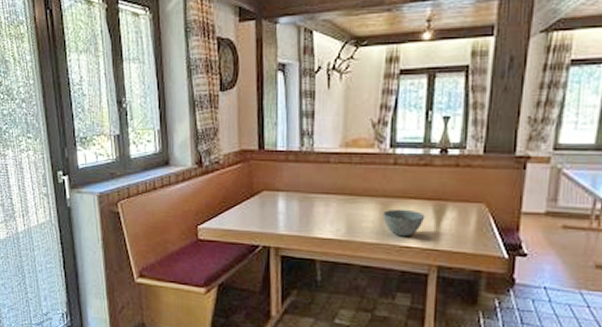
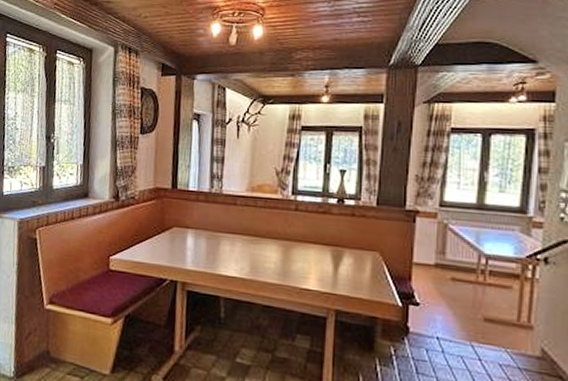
bowl: present [382,209,426,237] -> none [284,252,324,280]

